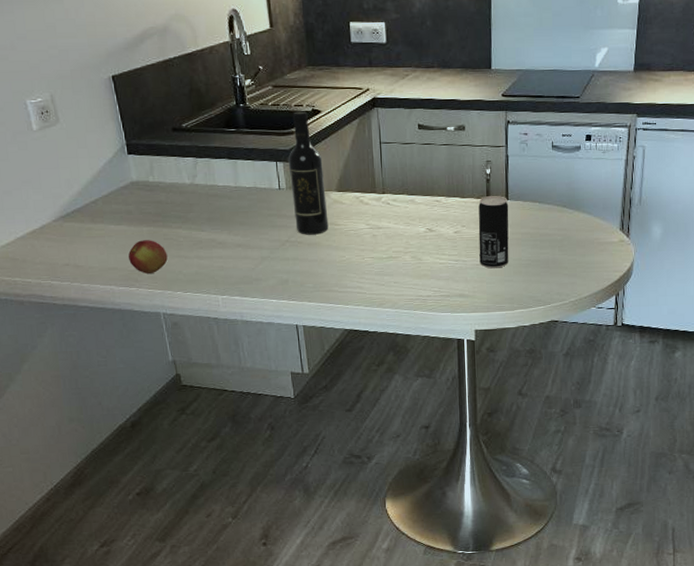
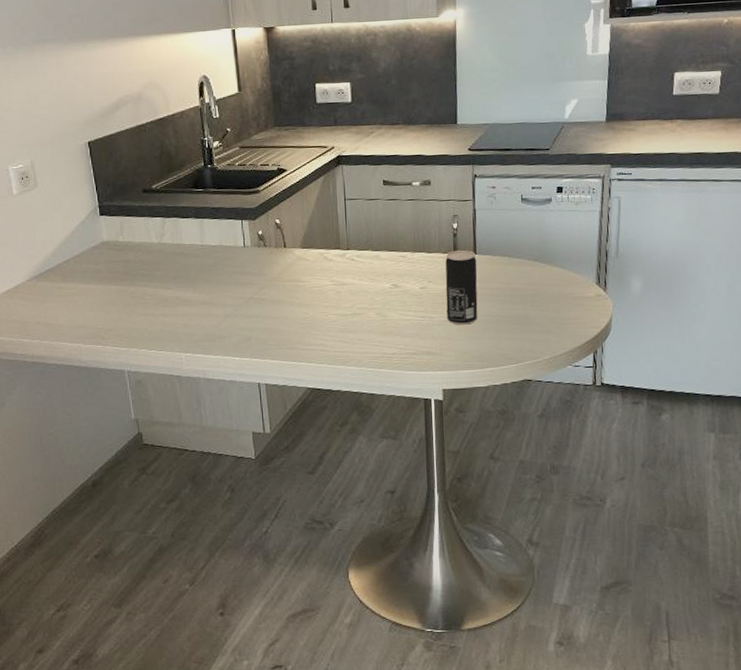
apple: present [128,240,168,274] -> none [97,298,134,332]
wine bottle: present [288,111,329,235] -> none [253,170,293,292]

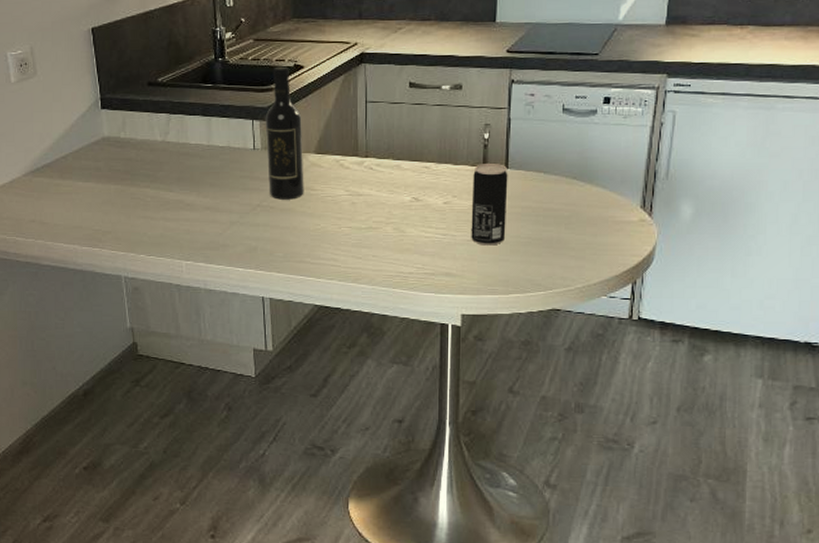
wine bottle: none [253,170,293,292] -> present [265,66,304,200]

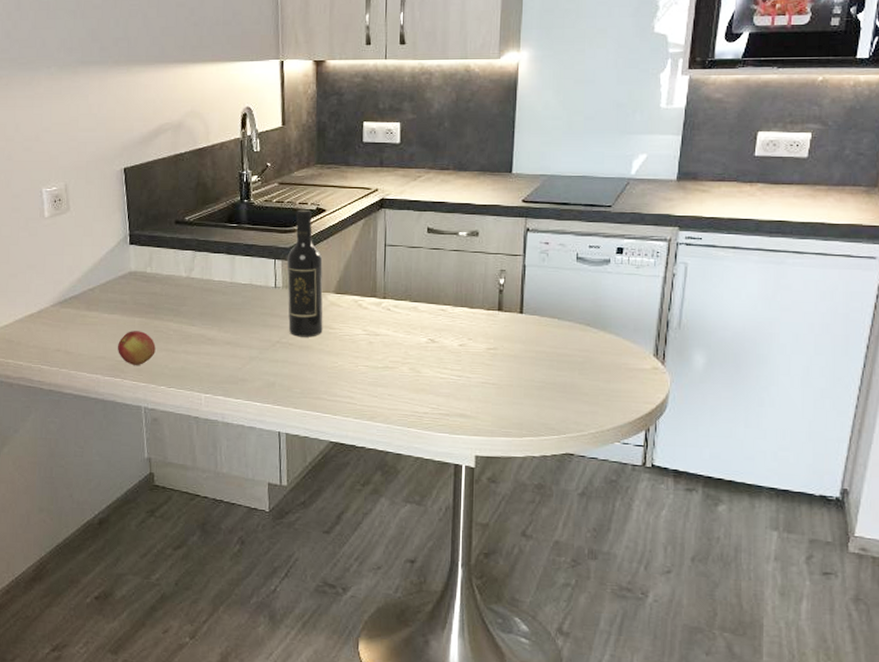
apple: none [94,199,133,235] -> present [118,331,156,366]
beverage can: present [471,164,508,246] -> none [486,308,523,389]

